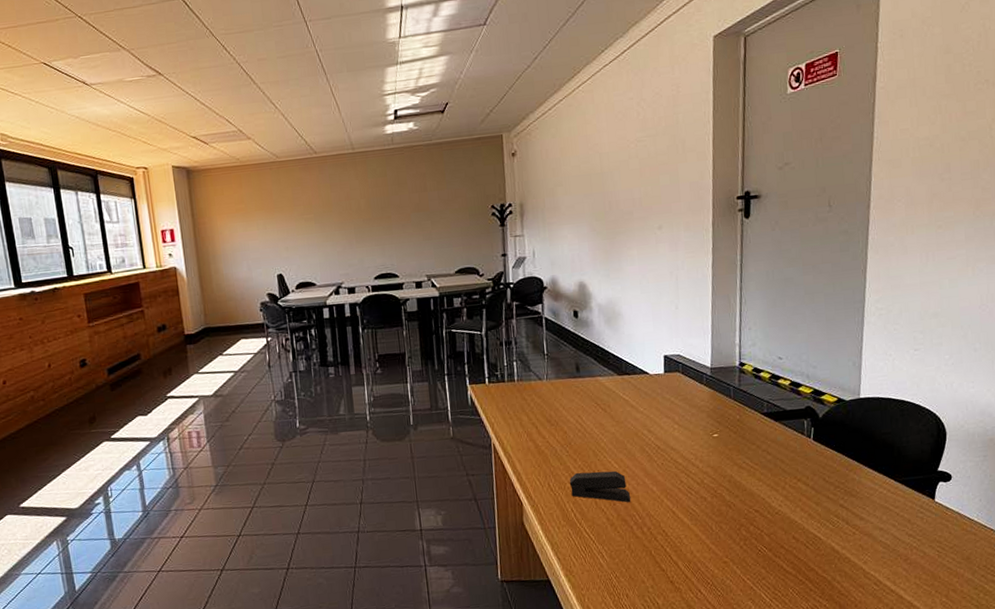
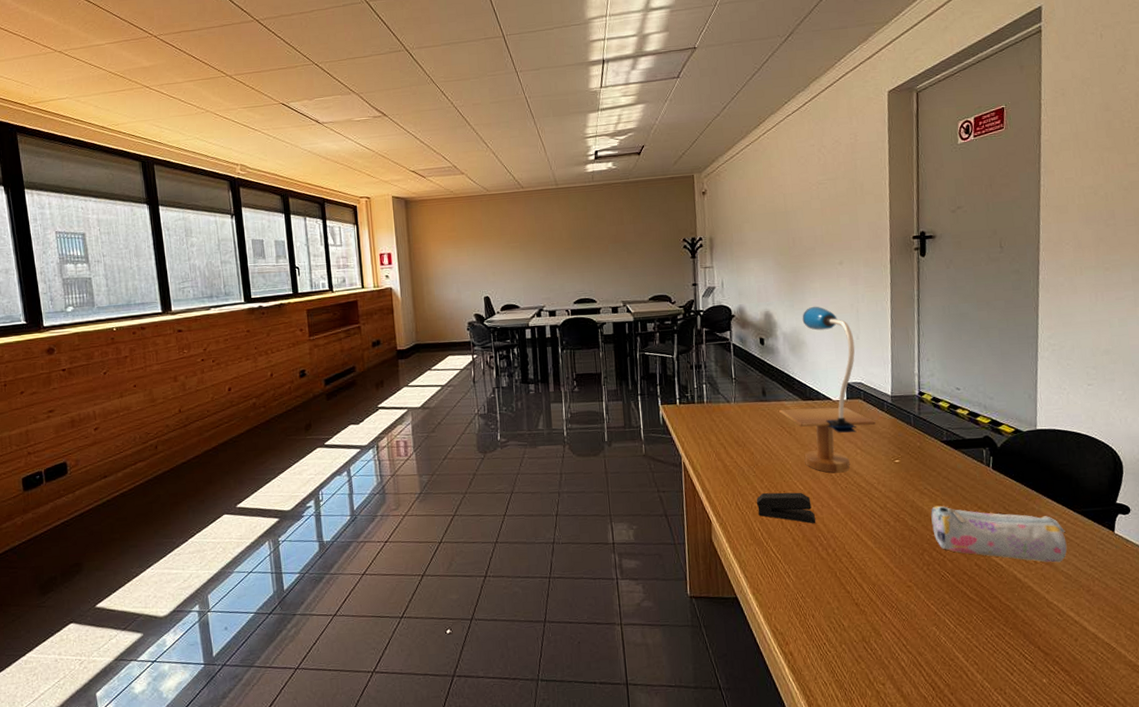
desk lamp: none [593,274,694,450] -> present [779,306,876,473]
pencil case: none [749,479,887,533] -> present [931,505,1067,563]

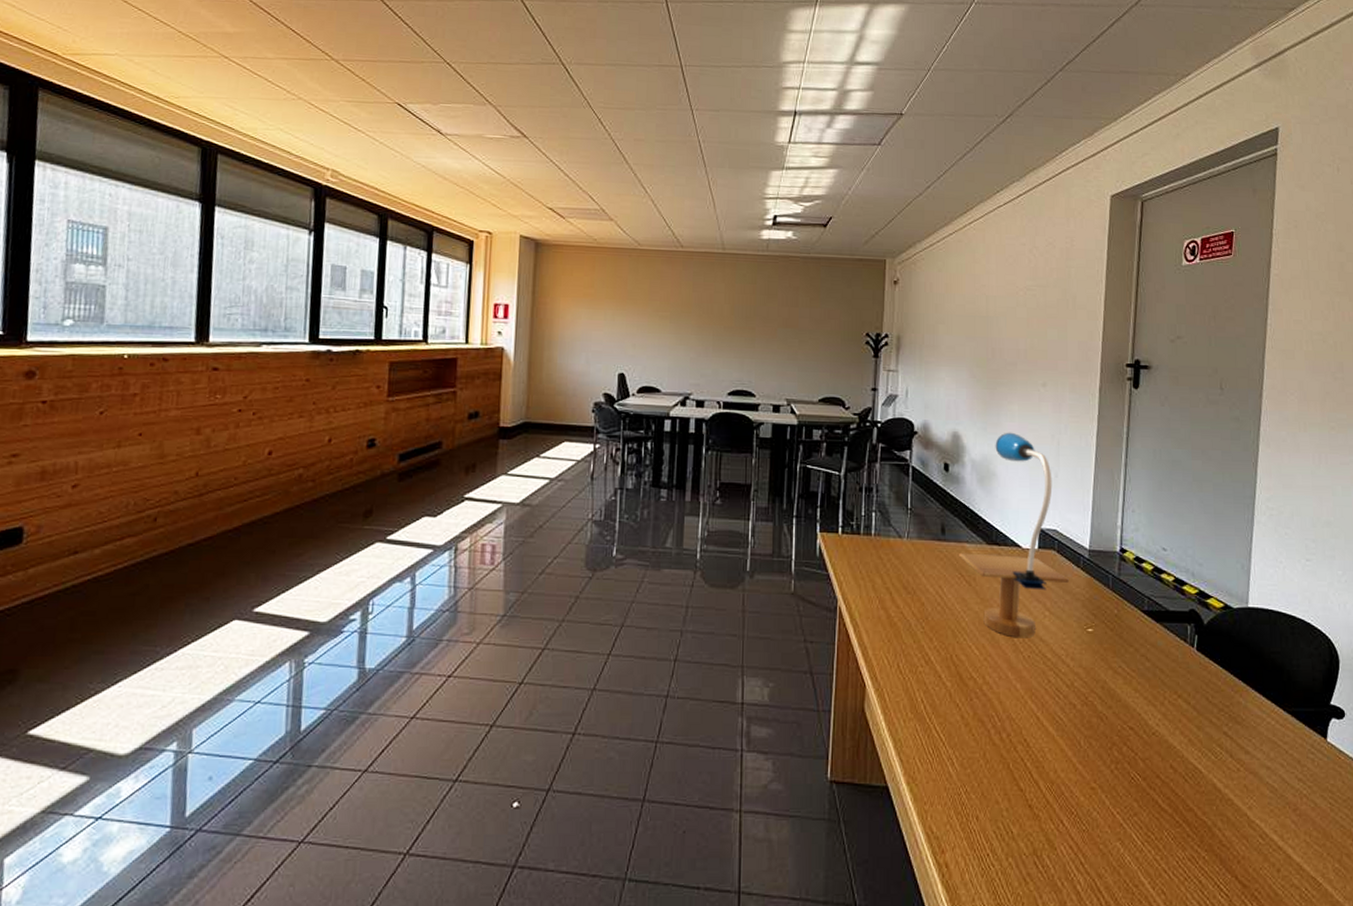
stapler: present [756,492,816,524] -> none [922,654,991,700]
pencil case: present [931,505,1067,563] -> none [1124,689,1274,772]

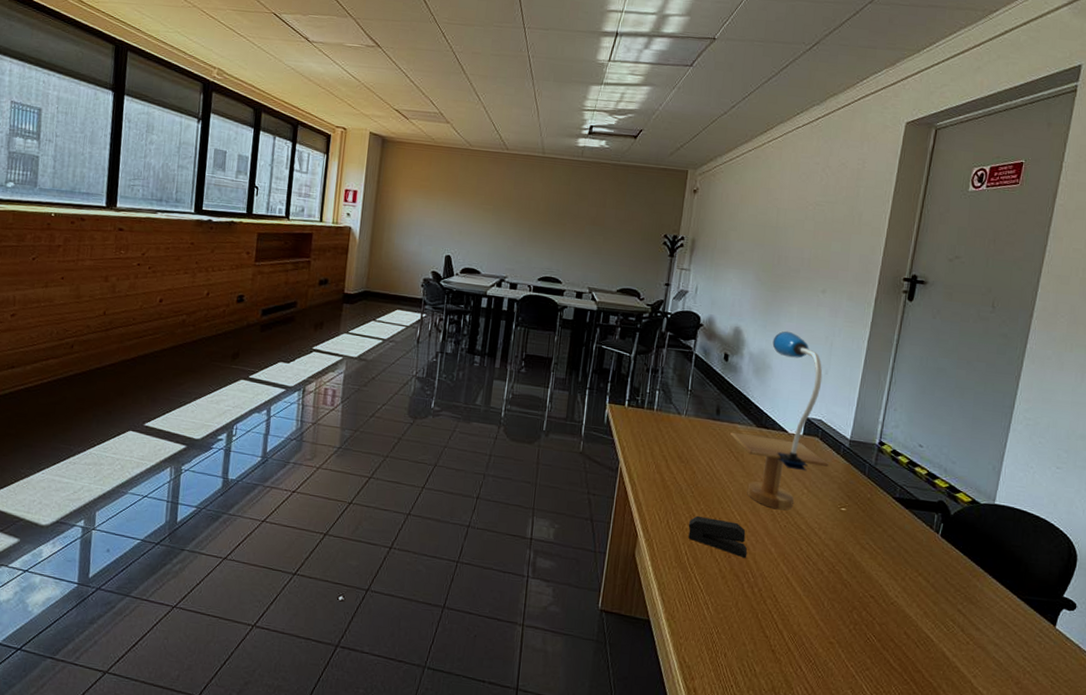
stapler: none [922,654,991,700] -> present [688,515,748,559]

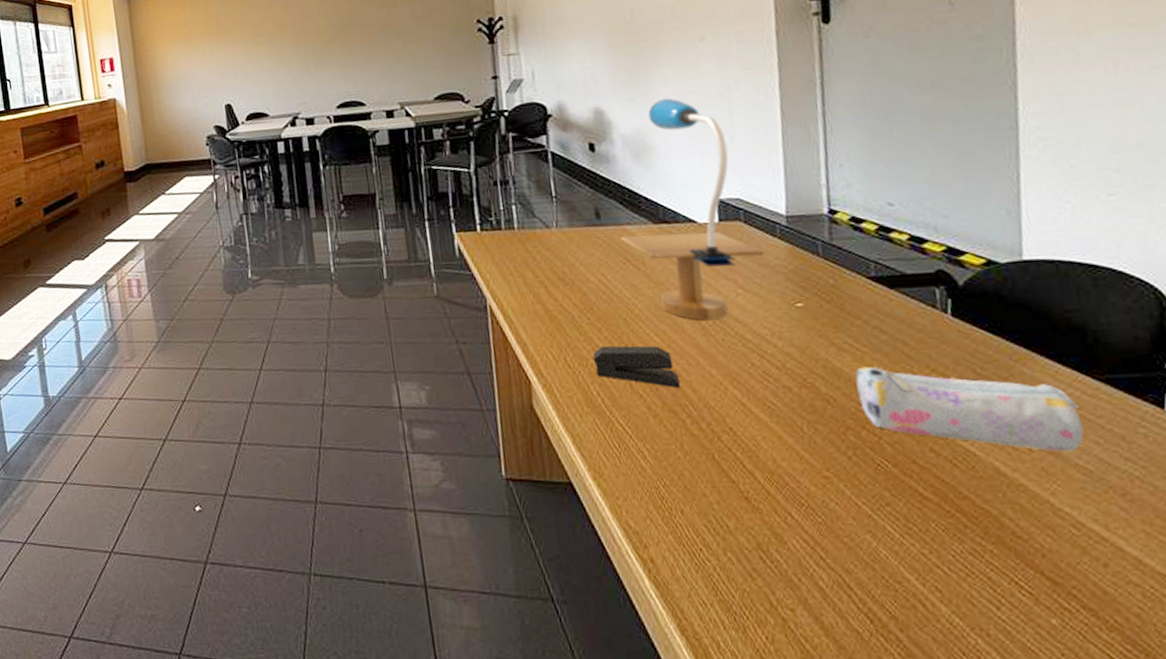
pencil case: none [867,563,1005,648] -> present [855,366,1084,452]

